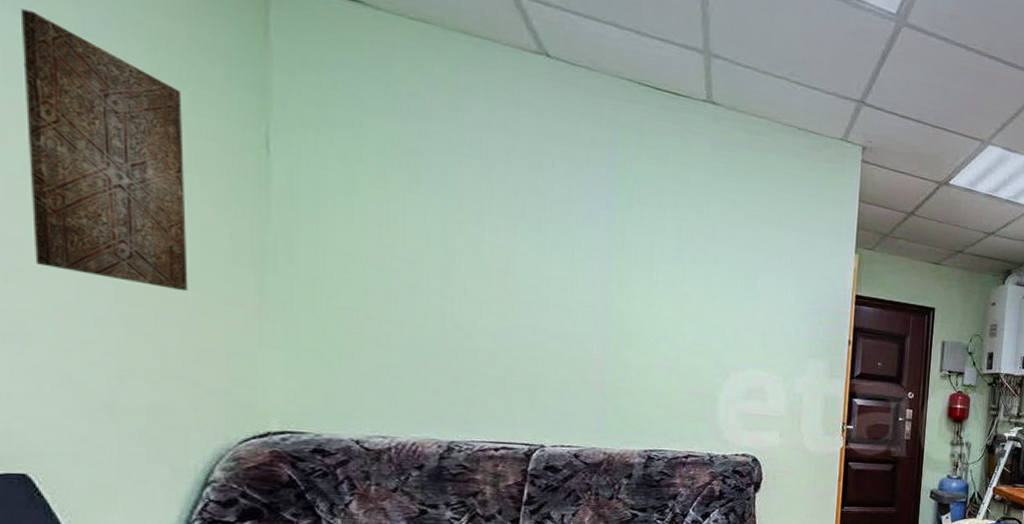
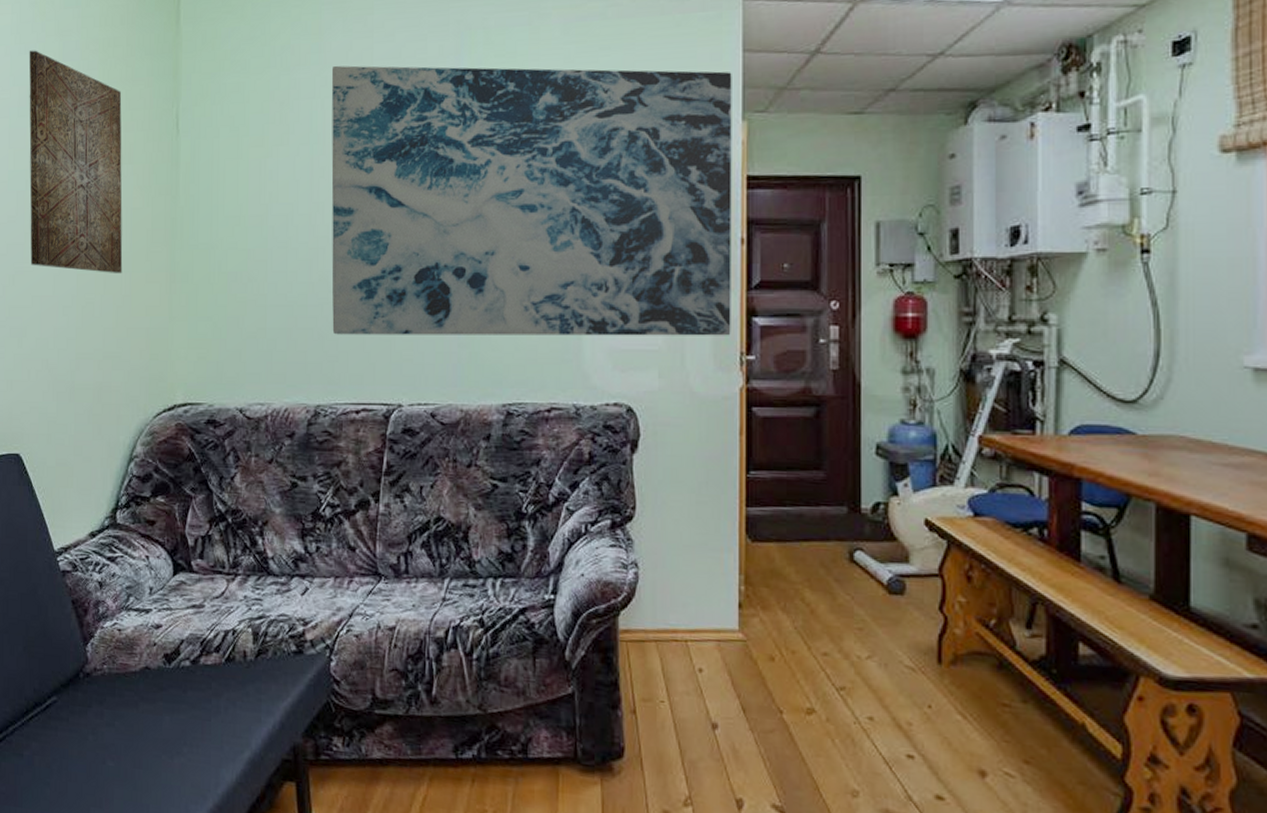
wall art: none [469,127,850,410] -> present [331,65,732,336]

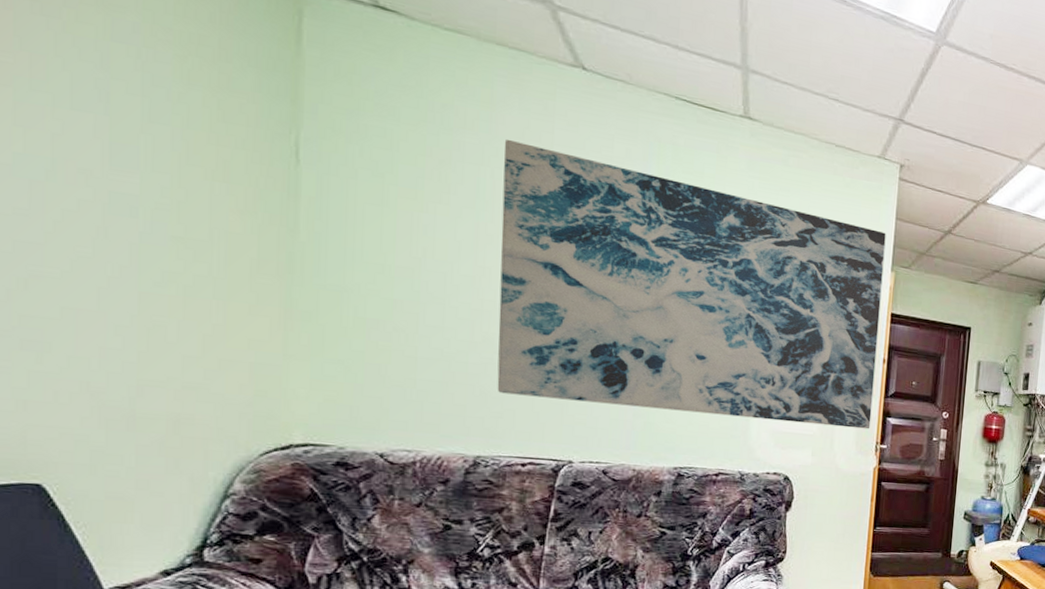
wall art: present [29,50,123,273] -> none [48,13,213,300]

